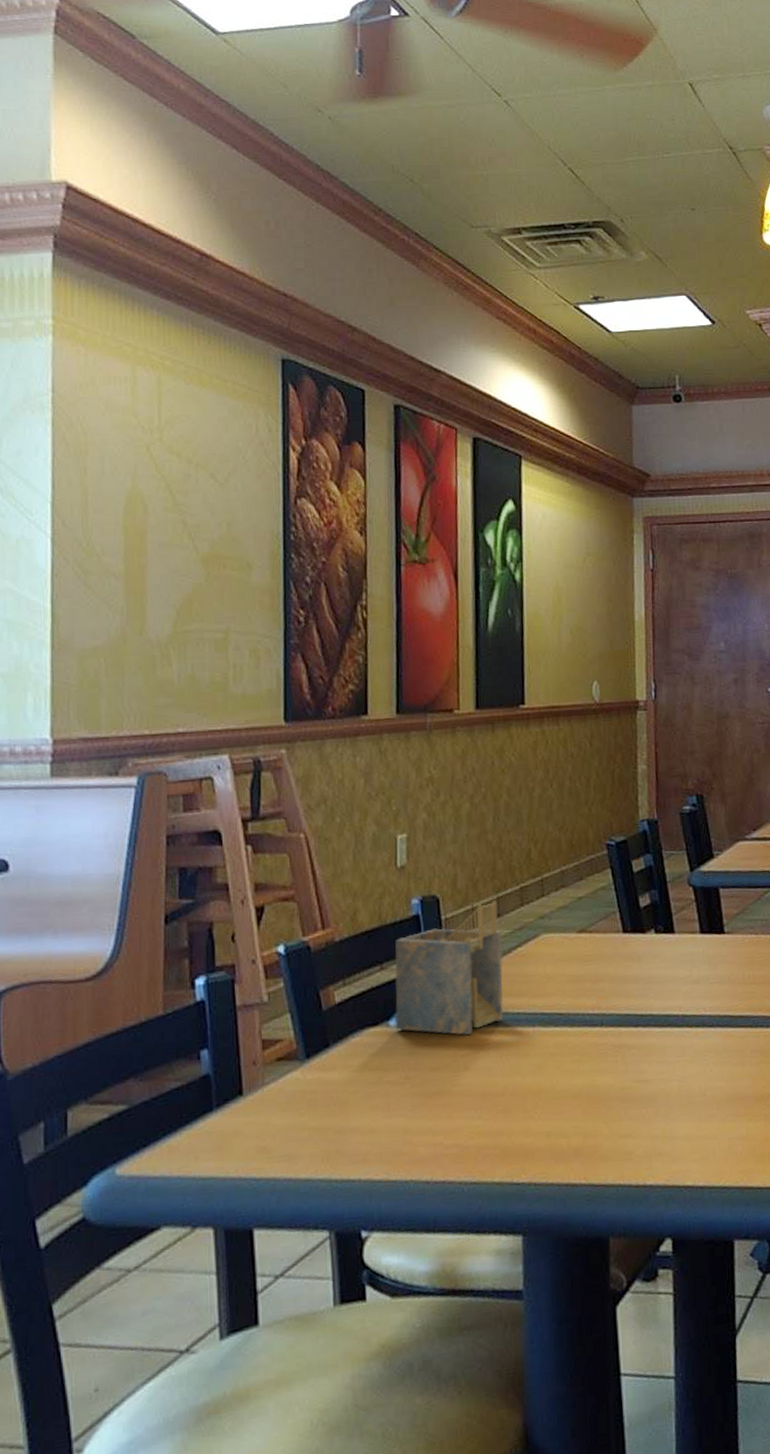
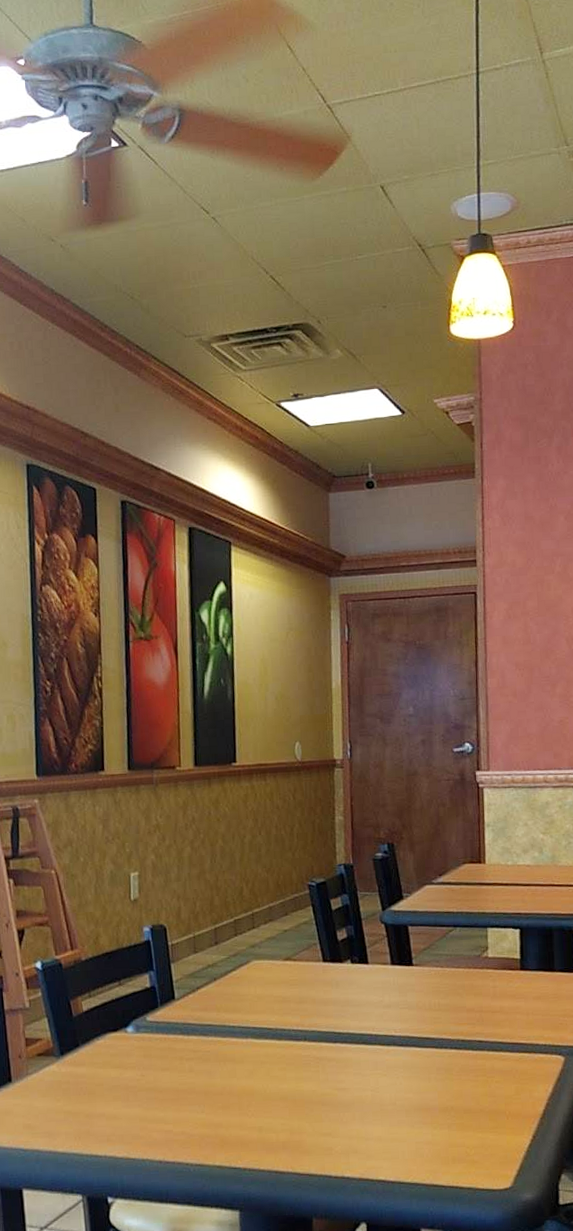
napkin holder: present [394,901,503,1035] -> none [130,931,221,1043]

